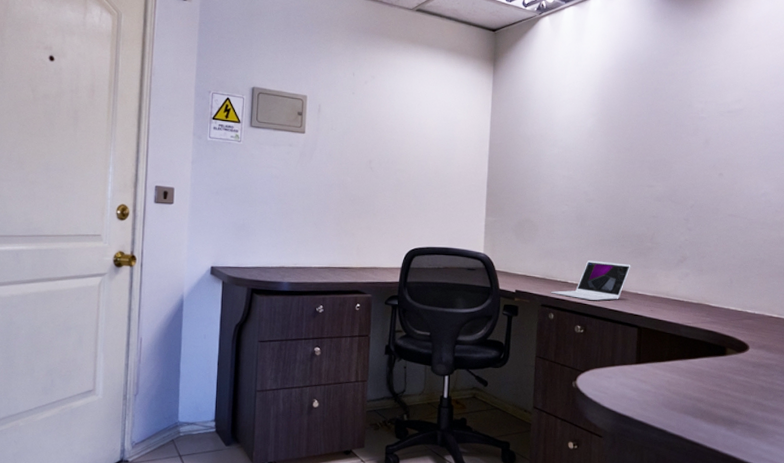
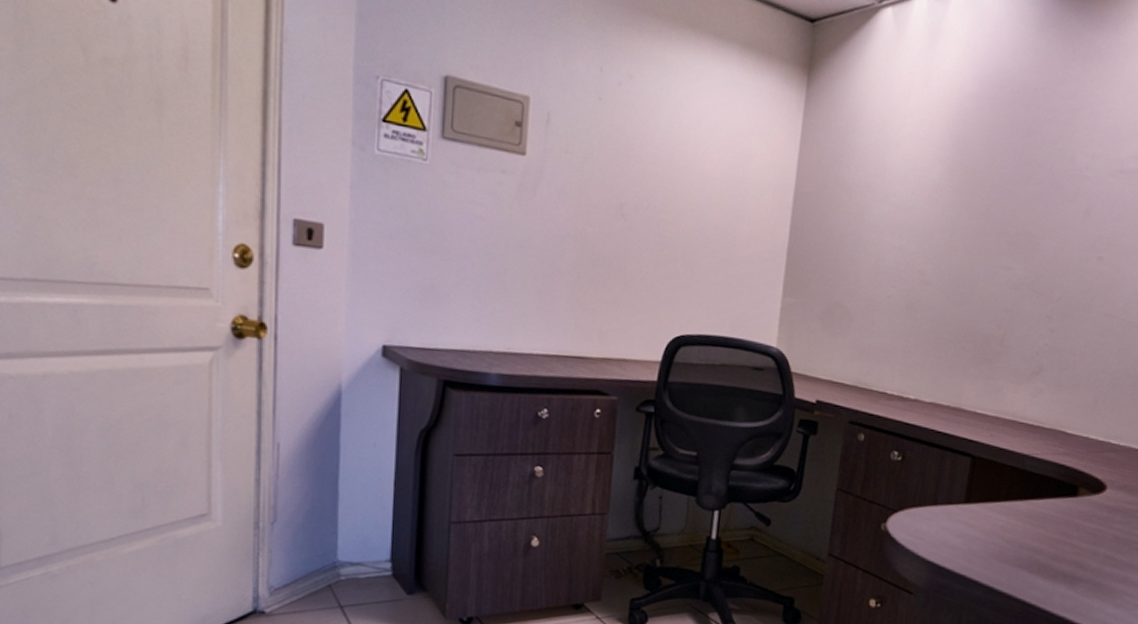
laptop: present [550,260,631,301] -> none [862,364,972,420]

